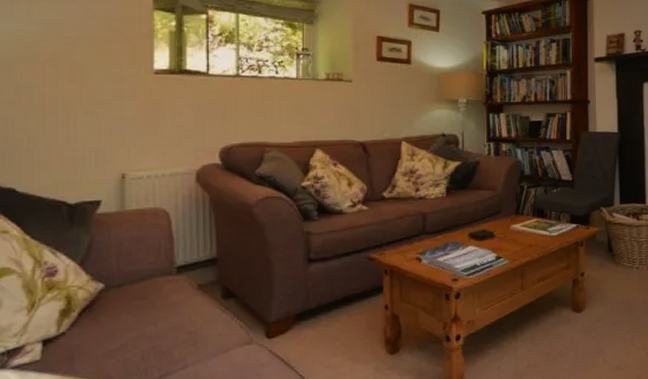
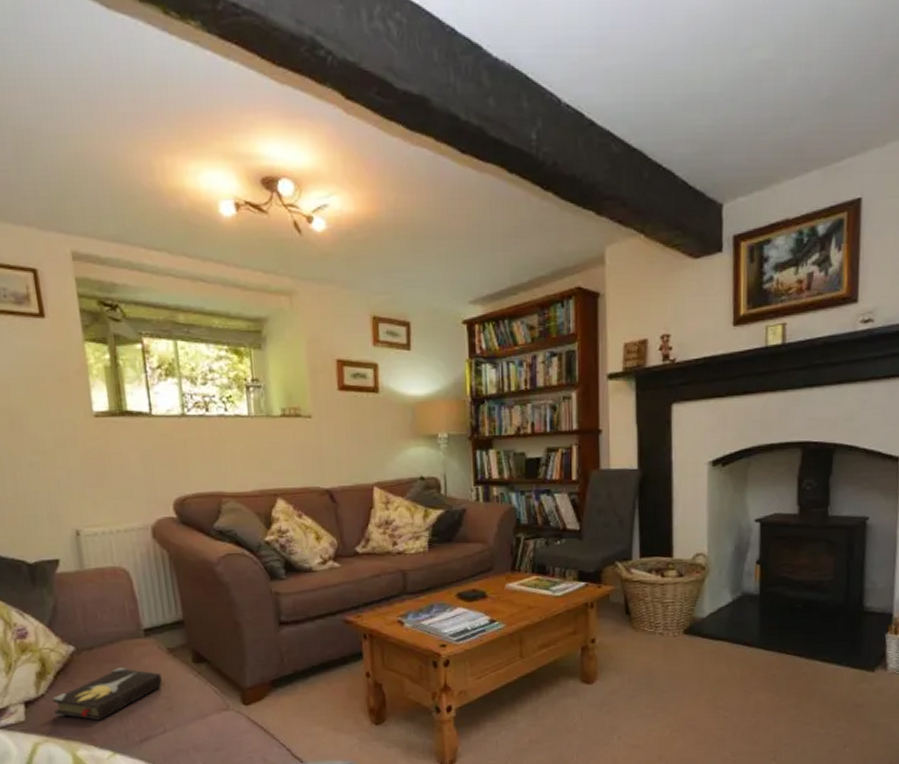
hardback book: none [73,303,189,358] -> present [52,667,162,721]

